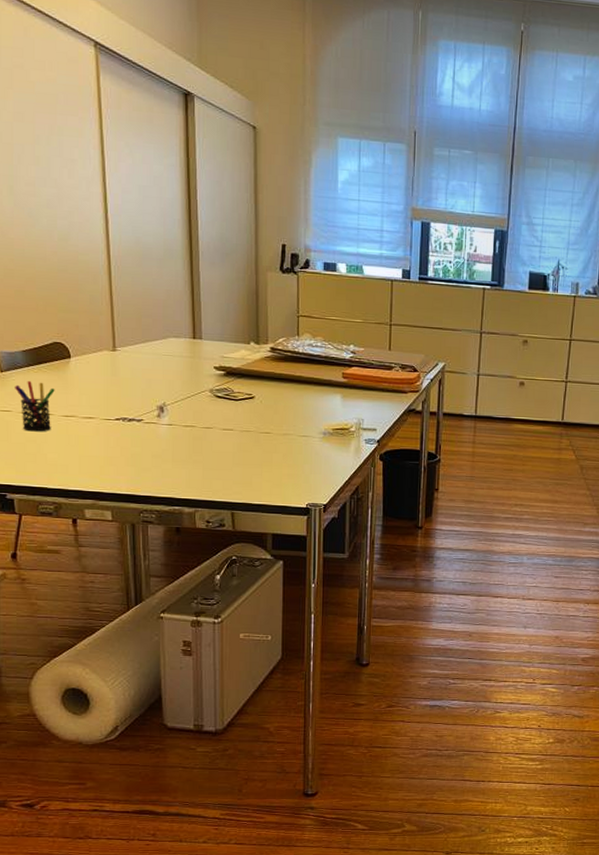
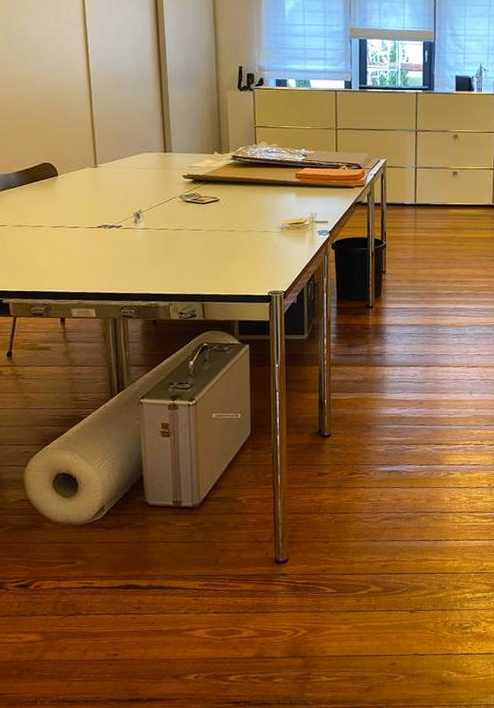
pen holder: present [15,381,55,432] -> none [10,198,44,243]

